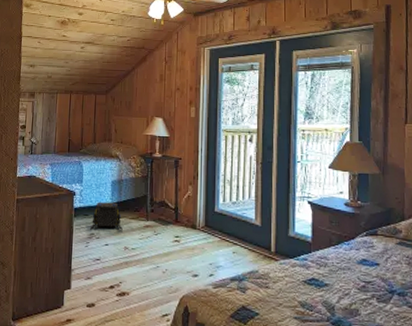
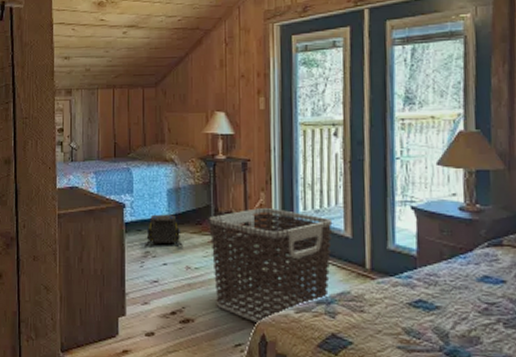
clothes hamper: none [145,198,246,297] -> present [209,207,333,324]

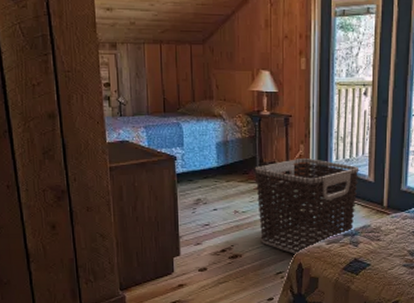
shoulder bag: present [145,214,183,249] -> none [196,165,231,197]

